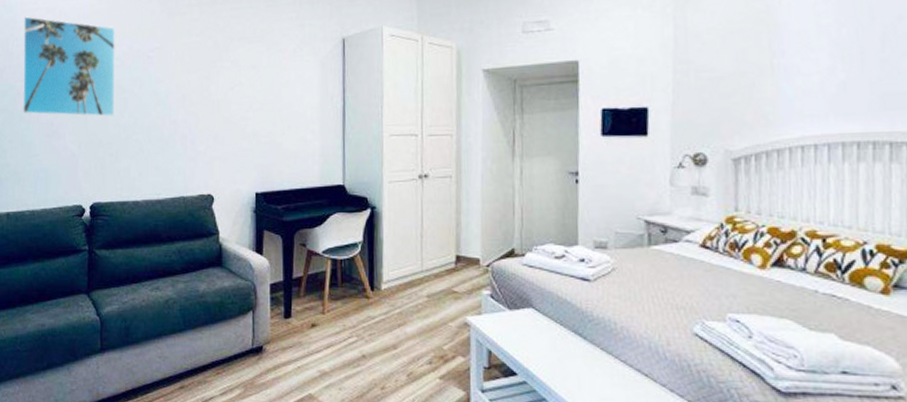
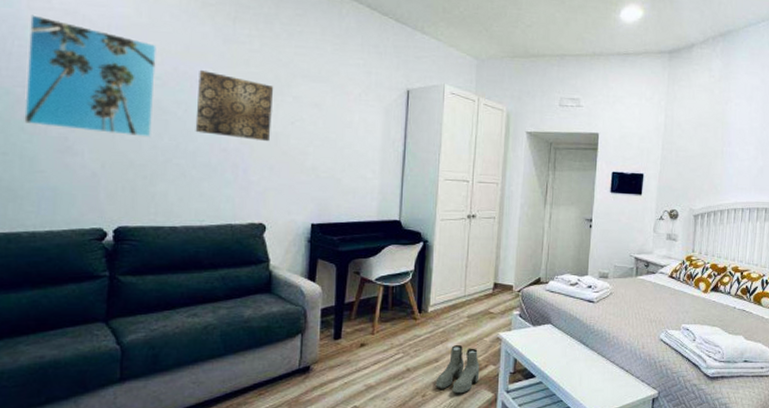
wall art: none [149,45,214,110] -> present [195,69,274,142]
boots: none [395,330,447,389] -> present [435,345,480,394]

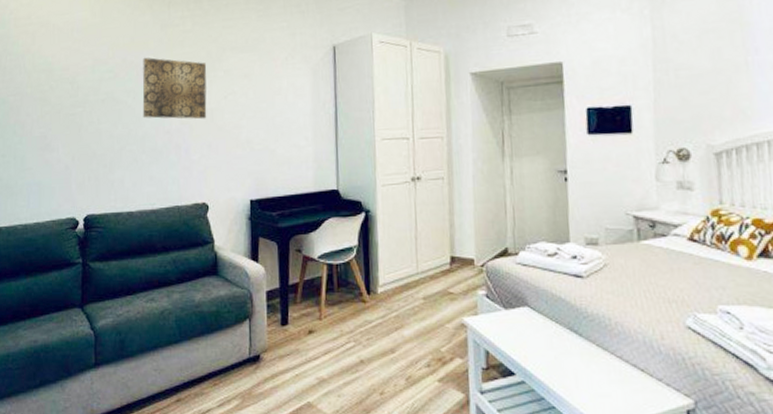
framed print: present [23,14,157,138] -> none [15,31,110,129]
boots: present [435,345,480,394] -> none [394,333,445,393]

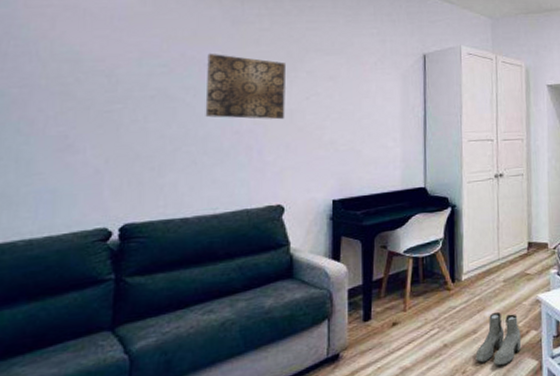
boots: none [394,333,445,393] -> present [475,312,522,366]

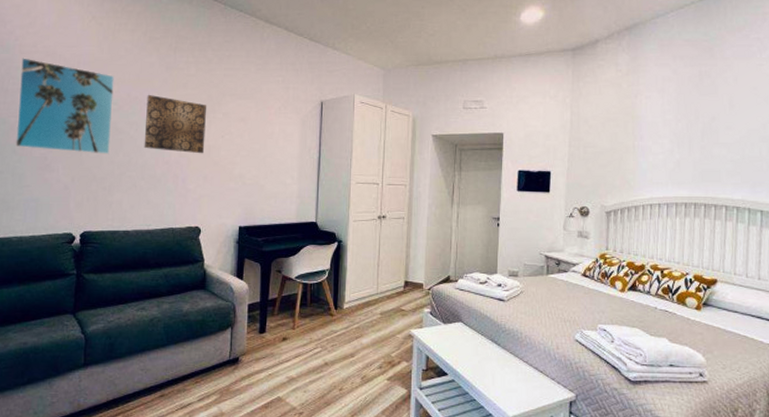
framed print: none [19,13,163,128] -> present [15,58,115,154]
boots: present [475,312,522,366] -> none [351,341,393,389]

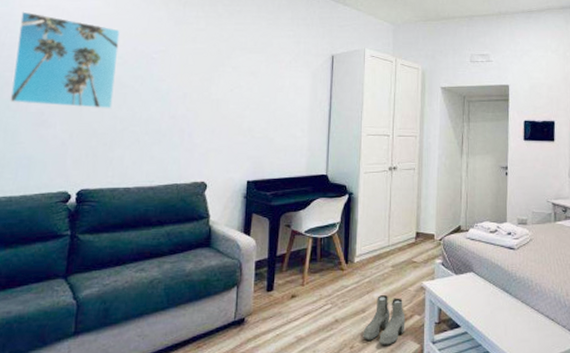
wall art: present [144,94,207,154] -> none [149,48,217,108]
boots: none [351,341,393,389] -> present [363,295,405,345]

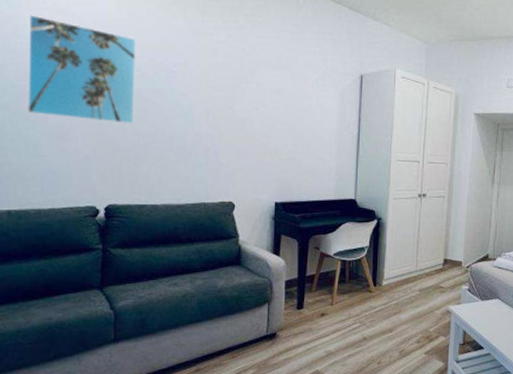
boots: present [363,295,405,345] -> none [390,317,431,362]

